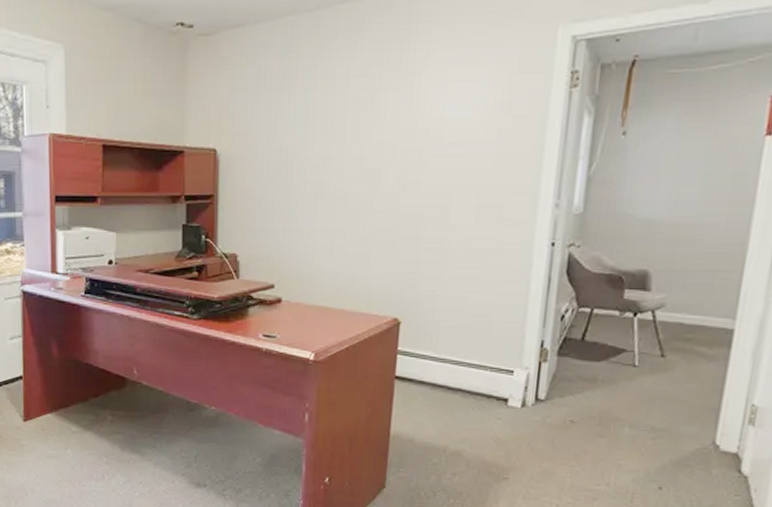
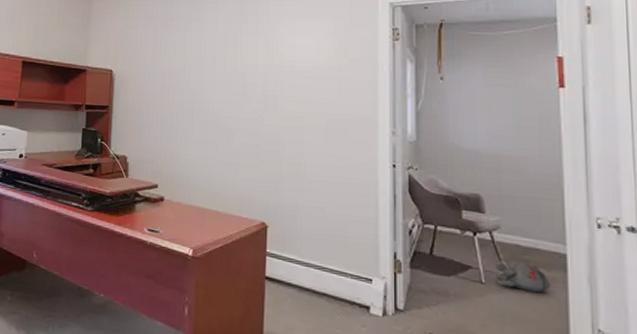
plush toy: none [650,340,711,372] -> present [495,260,551,293]

